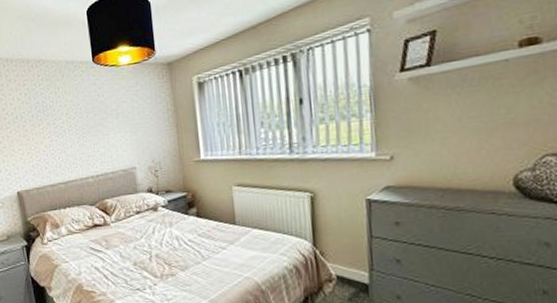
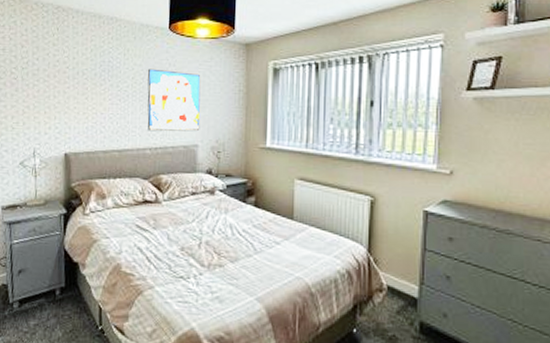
wall art: none [80,100,136,161] -> present [147,68,201,132]

